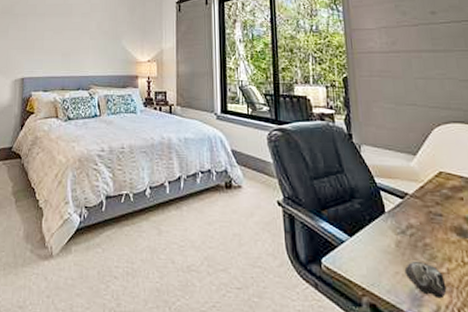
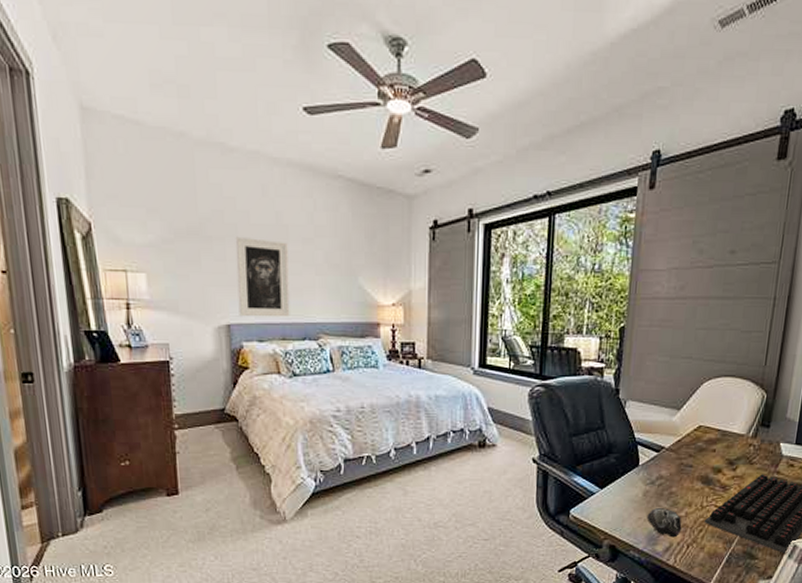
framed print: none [31,13,71,72] -> present [235,236,290,318]

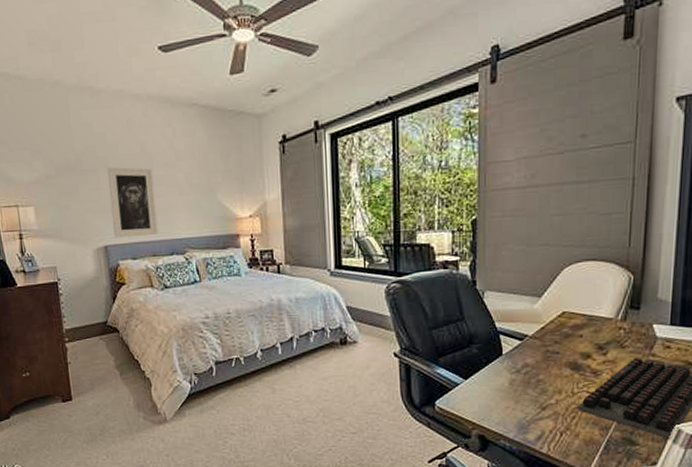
computer mouse: present [646,507,682,538] -> none [515,395,553,426]

